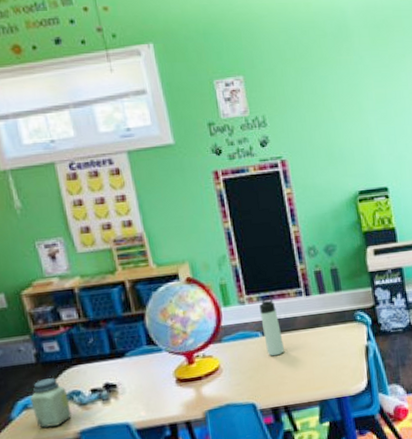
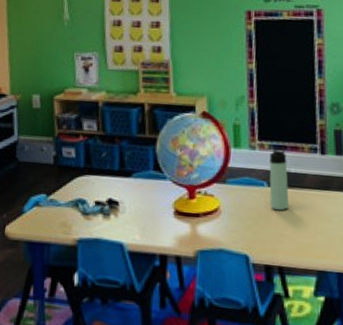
jar: present [29,378,72,428] -> none [41,181,75,229]

